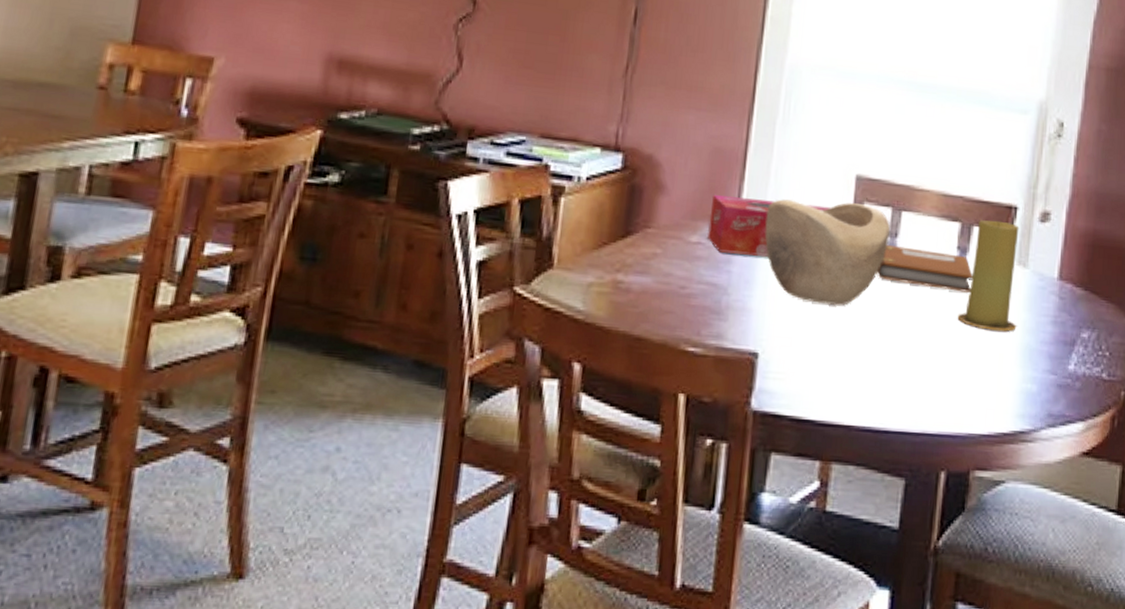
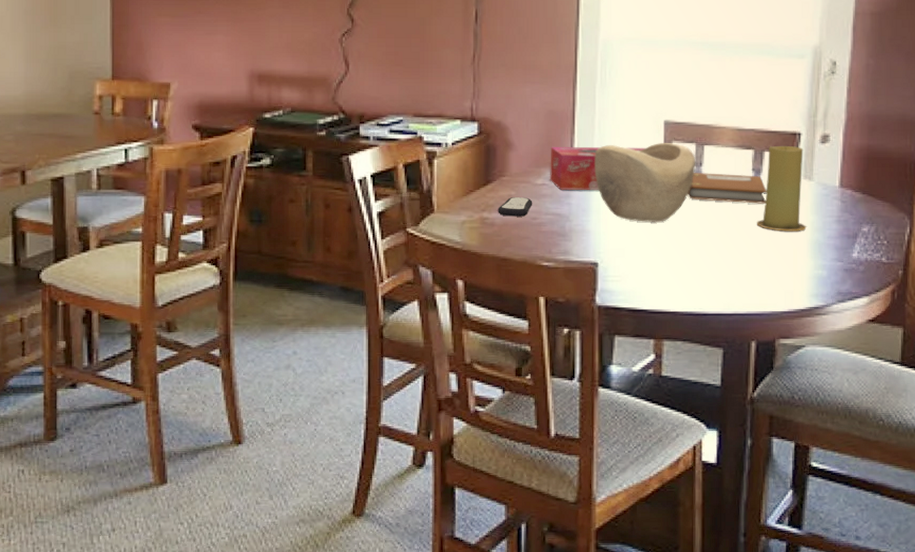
remote control: none [636,256,683,284] -> present [498,197,533,217]

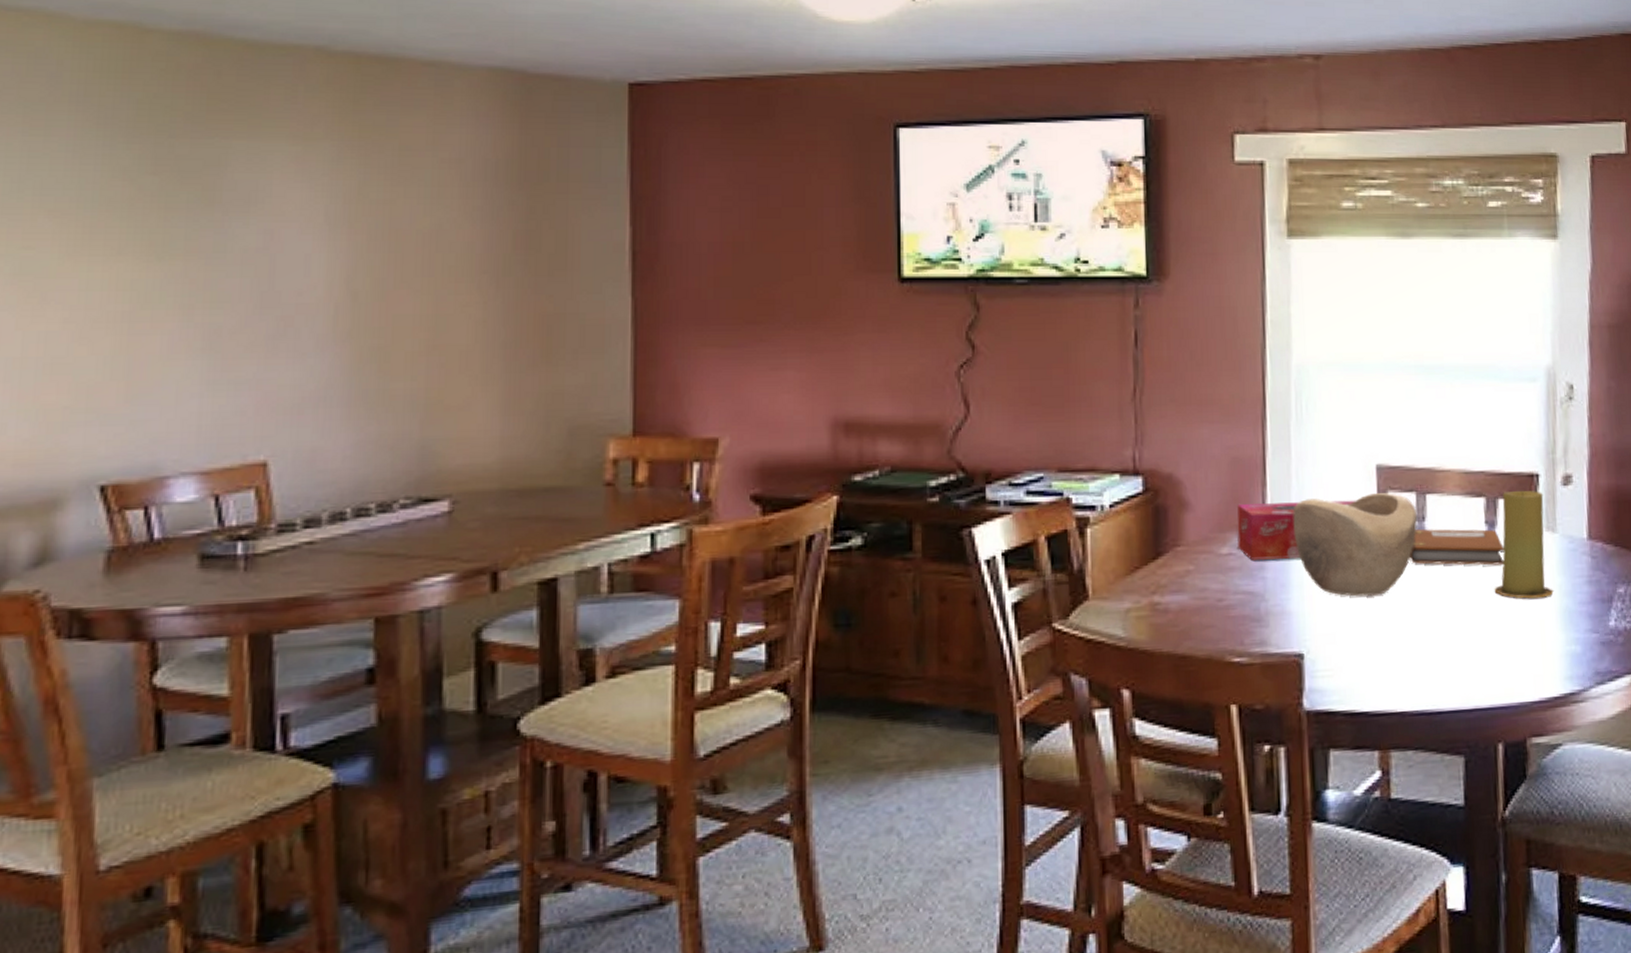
remote control: present [498,197,533,217] -> none [1172,572,1217,599]

